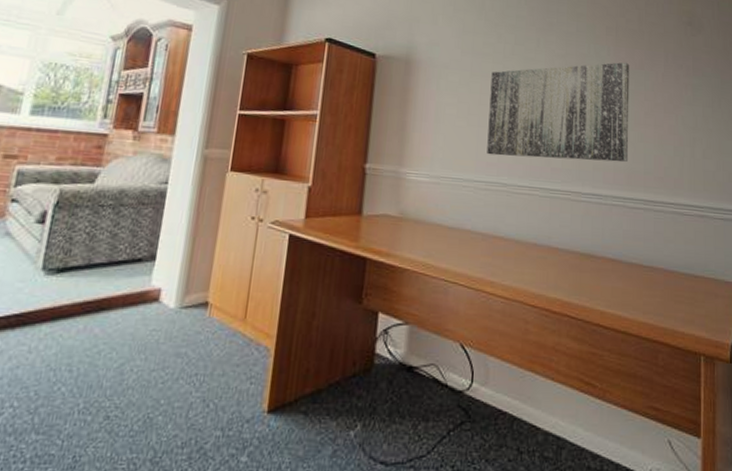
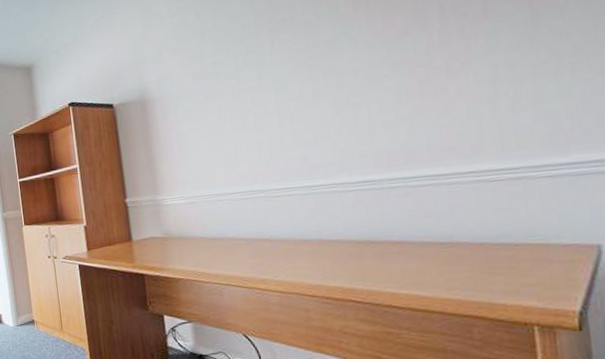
wall art: present [487,62,630,162] -> none [226,32,404,167]

